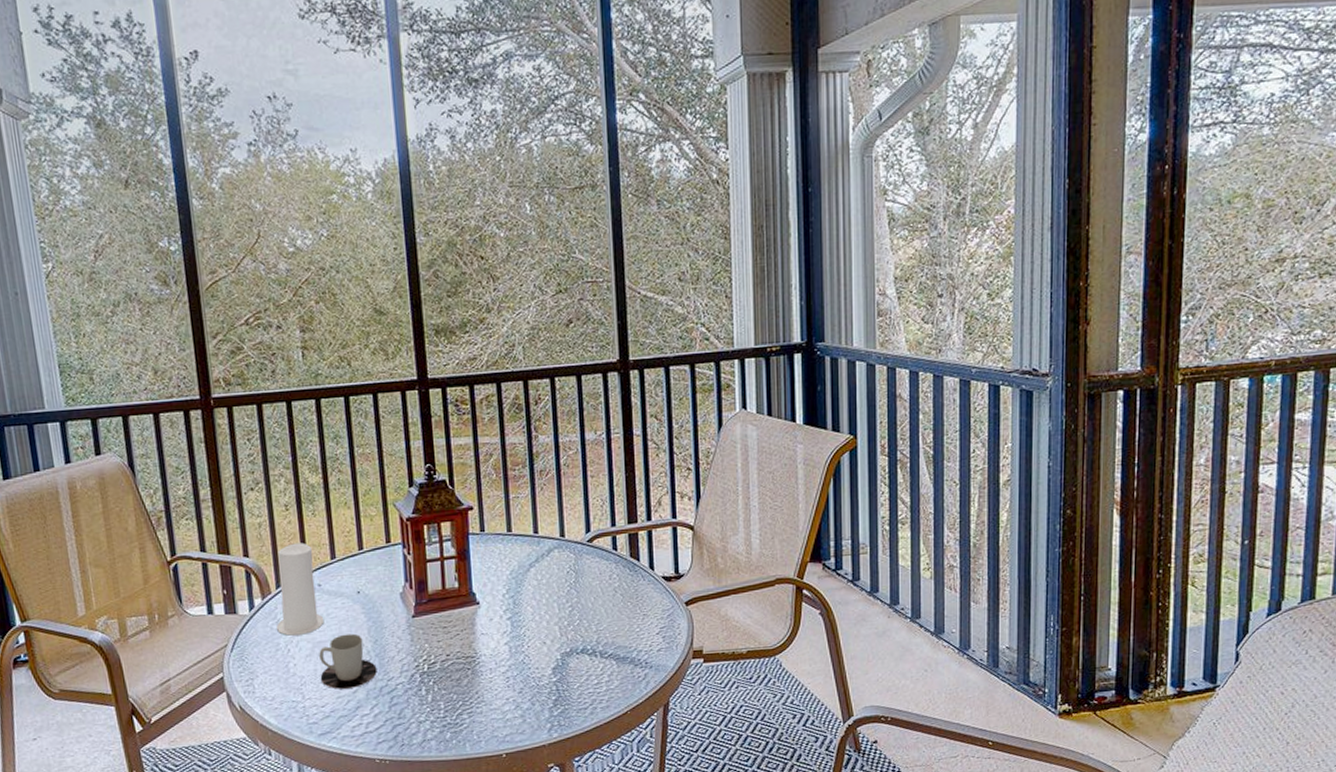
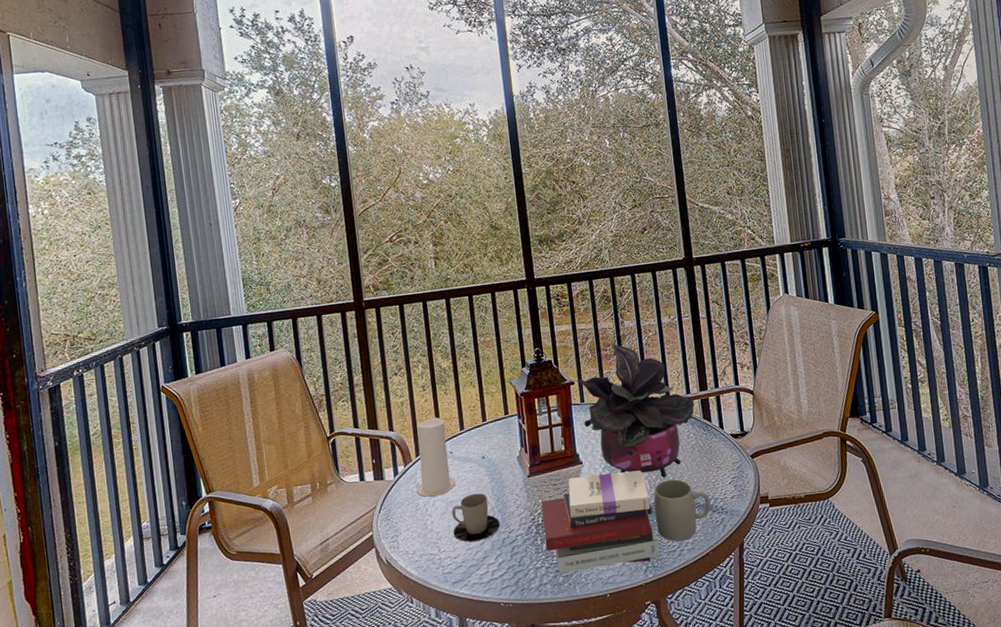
books: none [427,614,569,730] -> present [541,470,661,574]
potted plant: none [475,464,621,625] -> present [576,345,695,478]
mug: none [563,626,633,698] -> present [653,479,711,542]

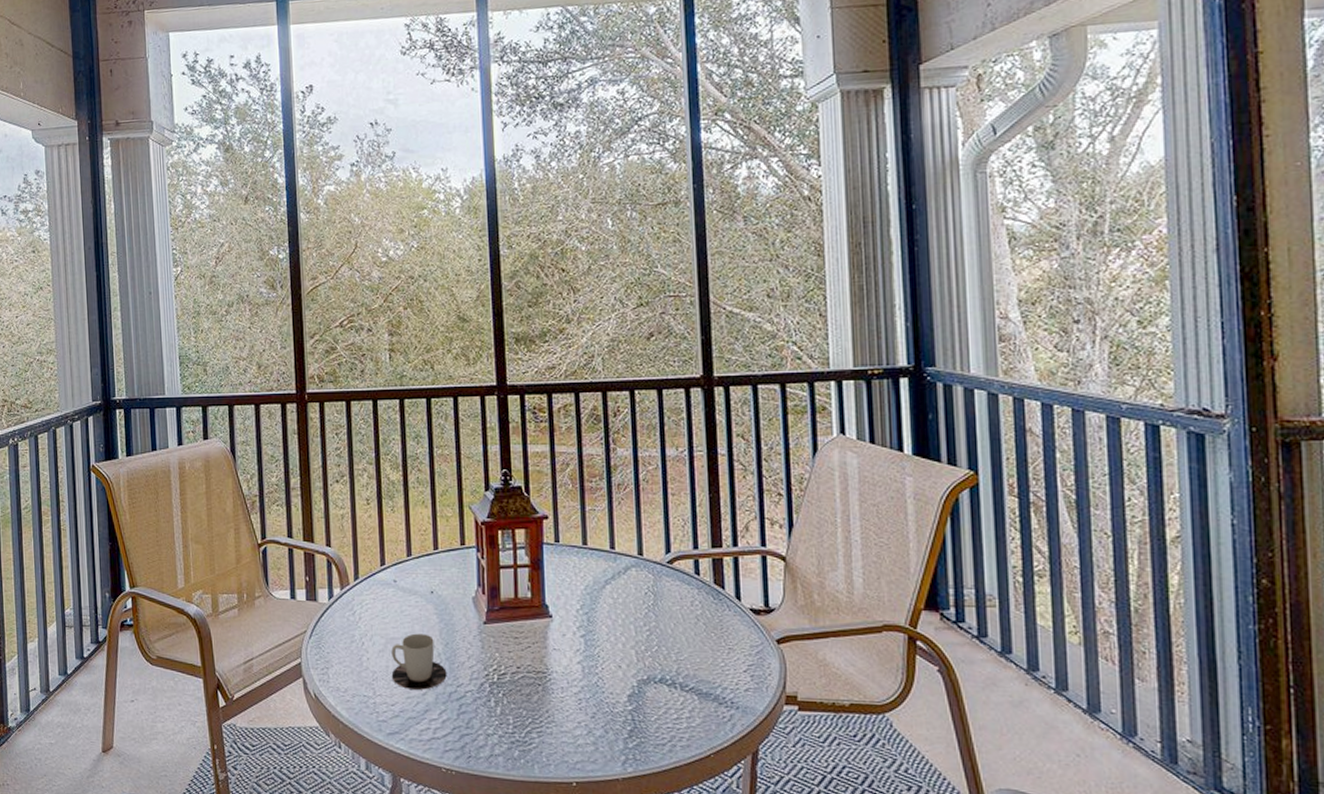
candle: present [417,417,456,497] -> none [353,537,398,629]
books: present [541,470,661,574] -> none [497,632,645,752]
potted plant: present [576,345,695,478] -> none [551,477,704,651]
mug: present [653,479,711,542] -> none [640,654,717,734]

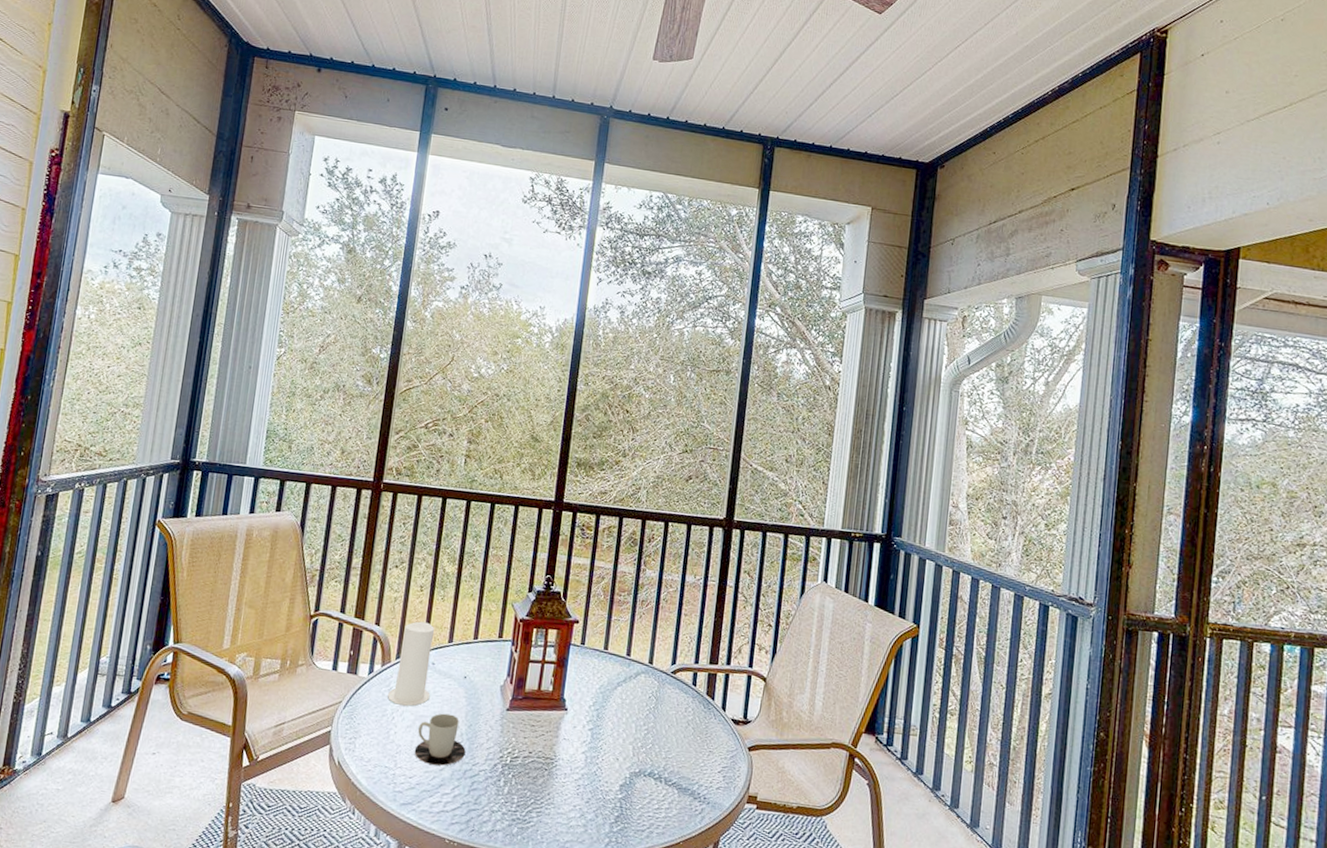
candle: none [353,537,398,629] -> present [388,621,435,706]

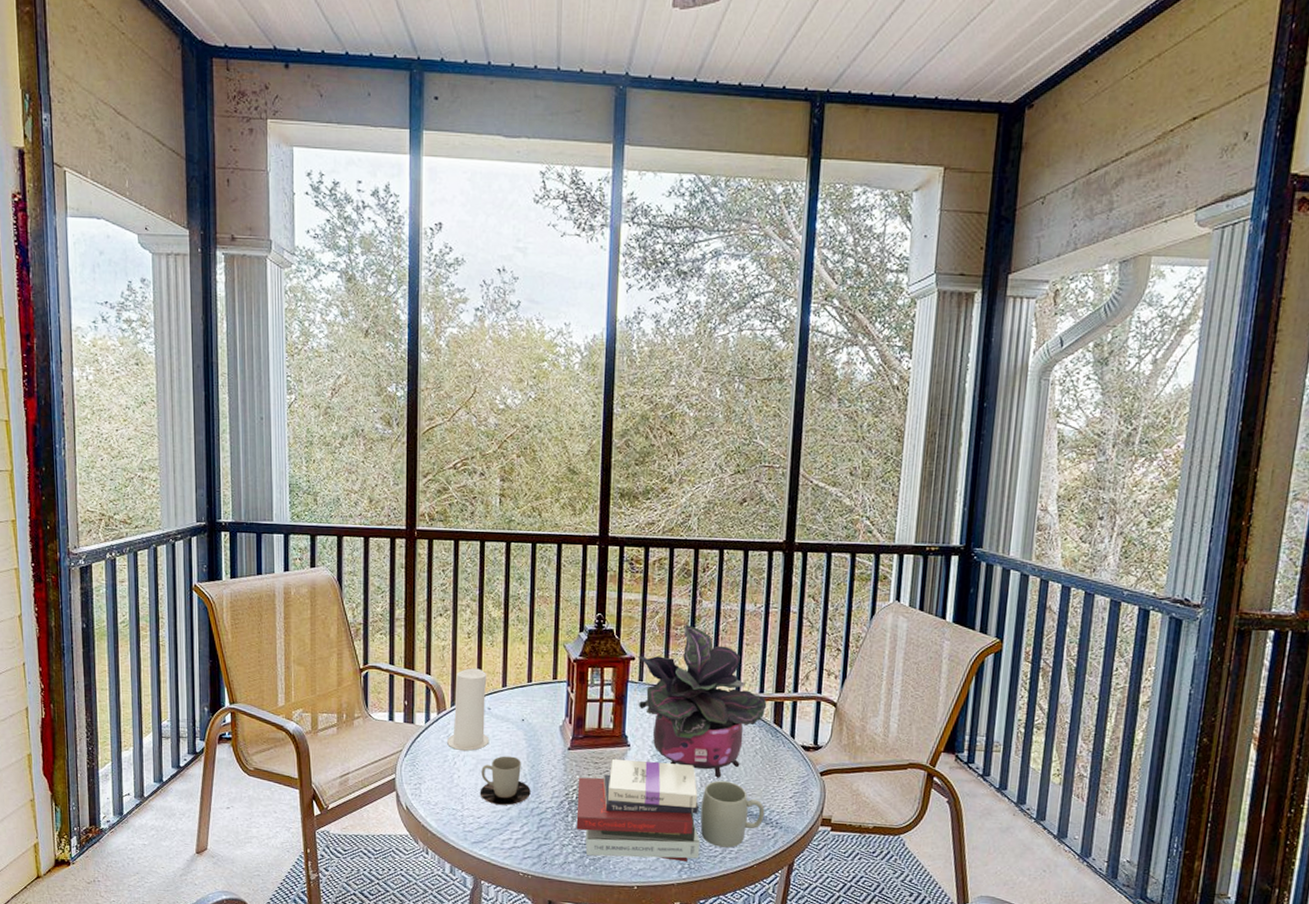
books: none [507,722,630,835] -> present [576,758,700,862]
potted plant: none [579,592,701,748] -> present [637,625,767,778]
mug: none [630,750,694,822] -> present [700,781,765,848]

